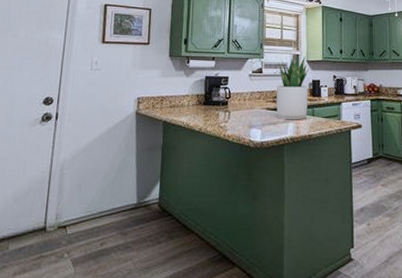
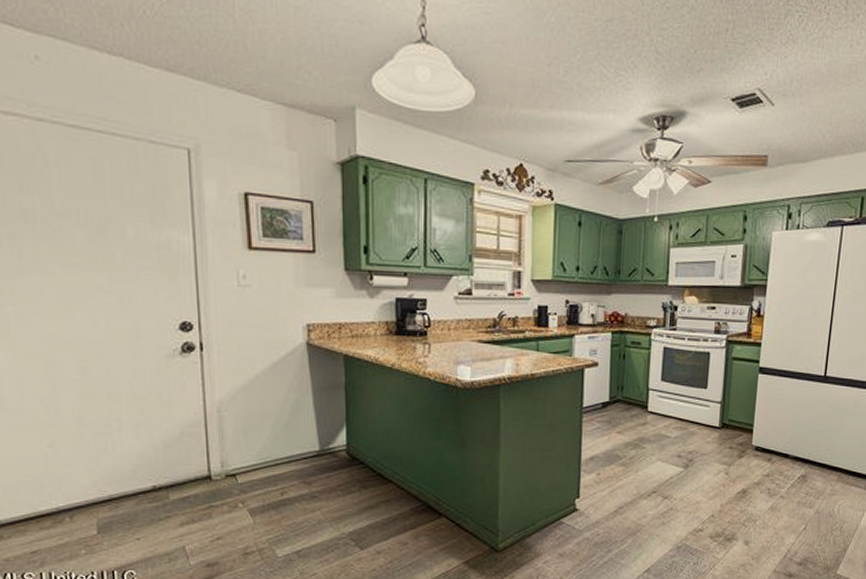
planter: present [276,55,309,120] -> none [490,271,534,356]

